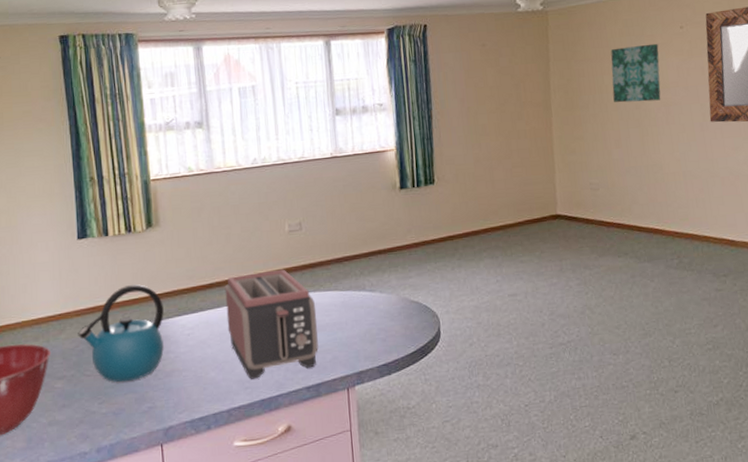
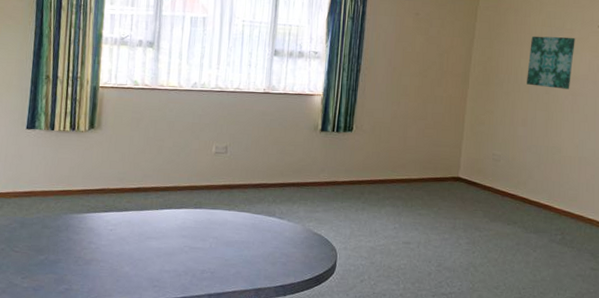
kettle: present [78,284,164,382] -> none [13,177,93,263]
toaster: present [224,269,319,379] -> none [146,184,229,280]

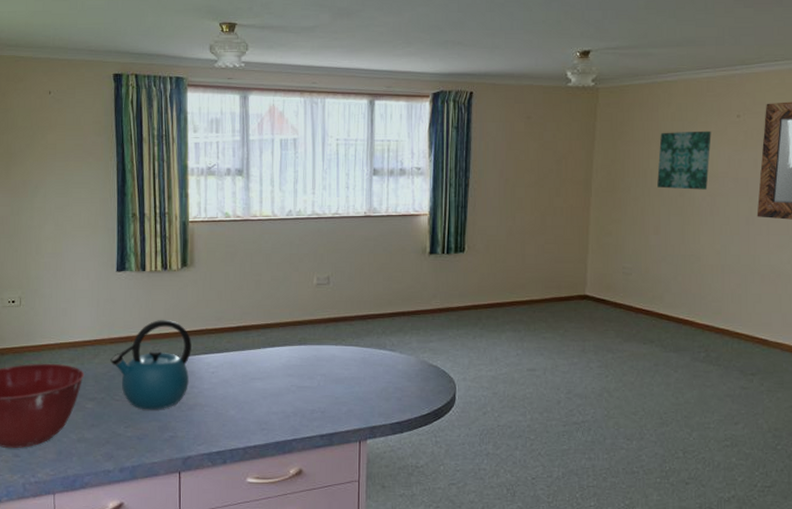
kettle: none [13,177,93,263] -> present [110,319,192,410]

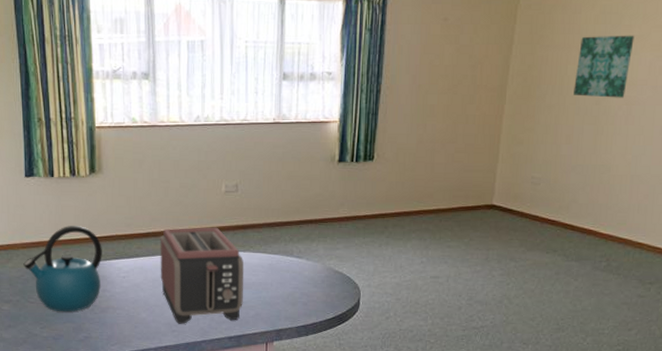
toaster: none [250,320,336,422] -> present [160,227,244,324]

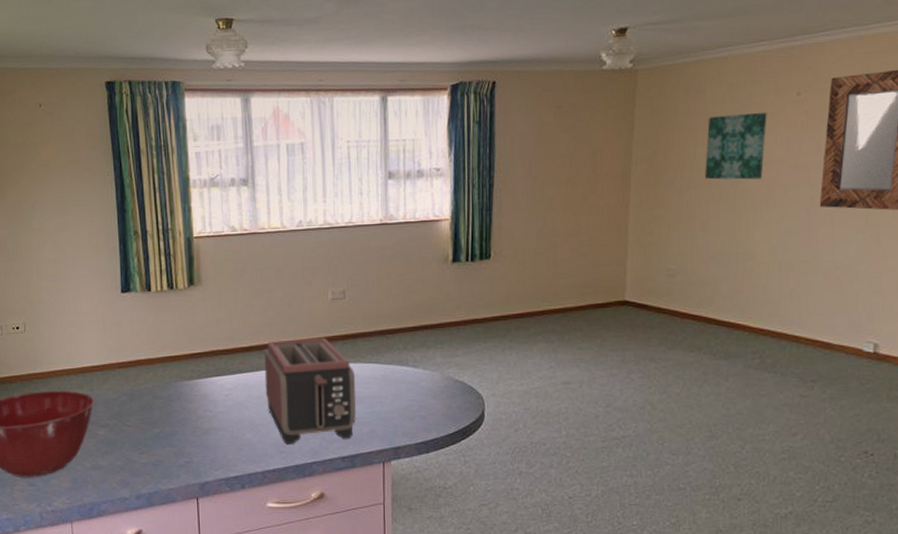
kettle: present [23,225,102,312] -> none [120,341,203,436]

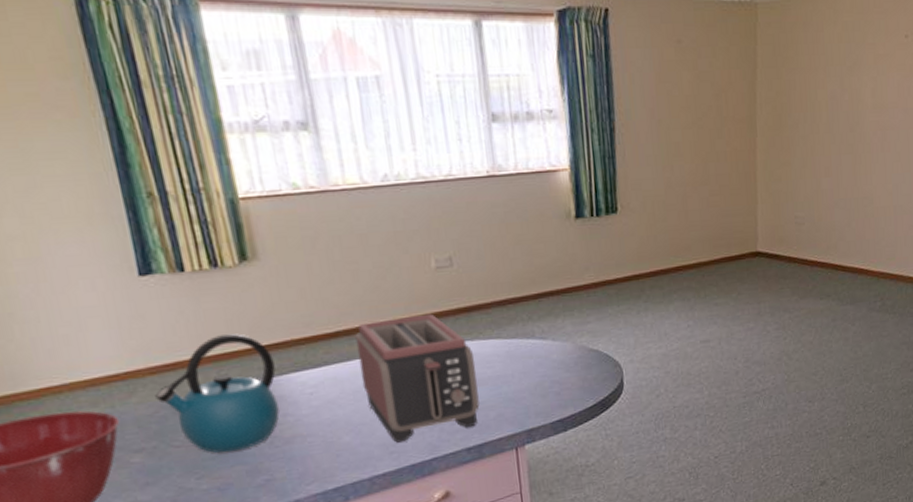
kettle: none [120,341,203,436] -> present [155,333,280,453]
wall art: present [705,112,767,180] -> none [826,54,880,124]

